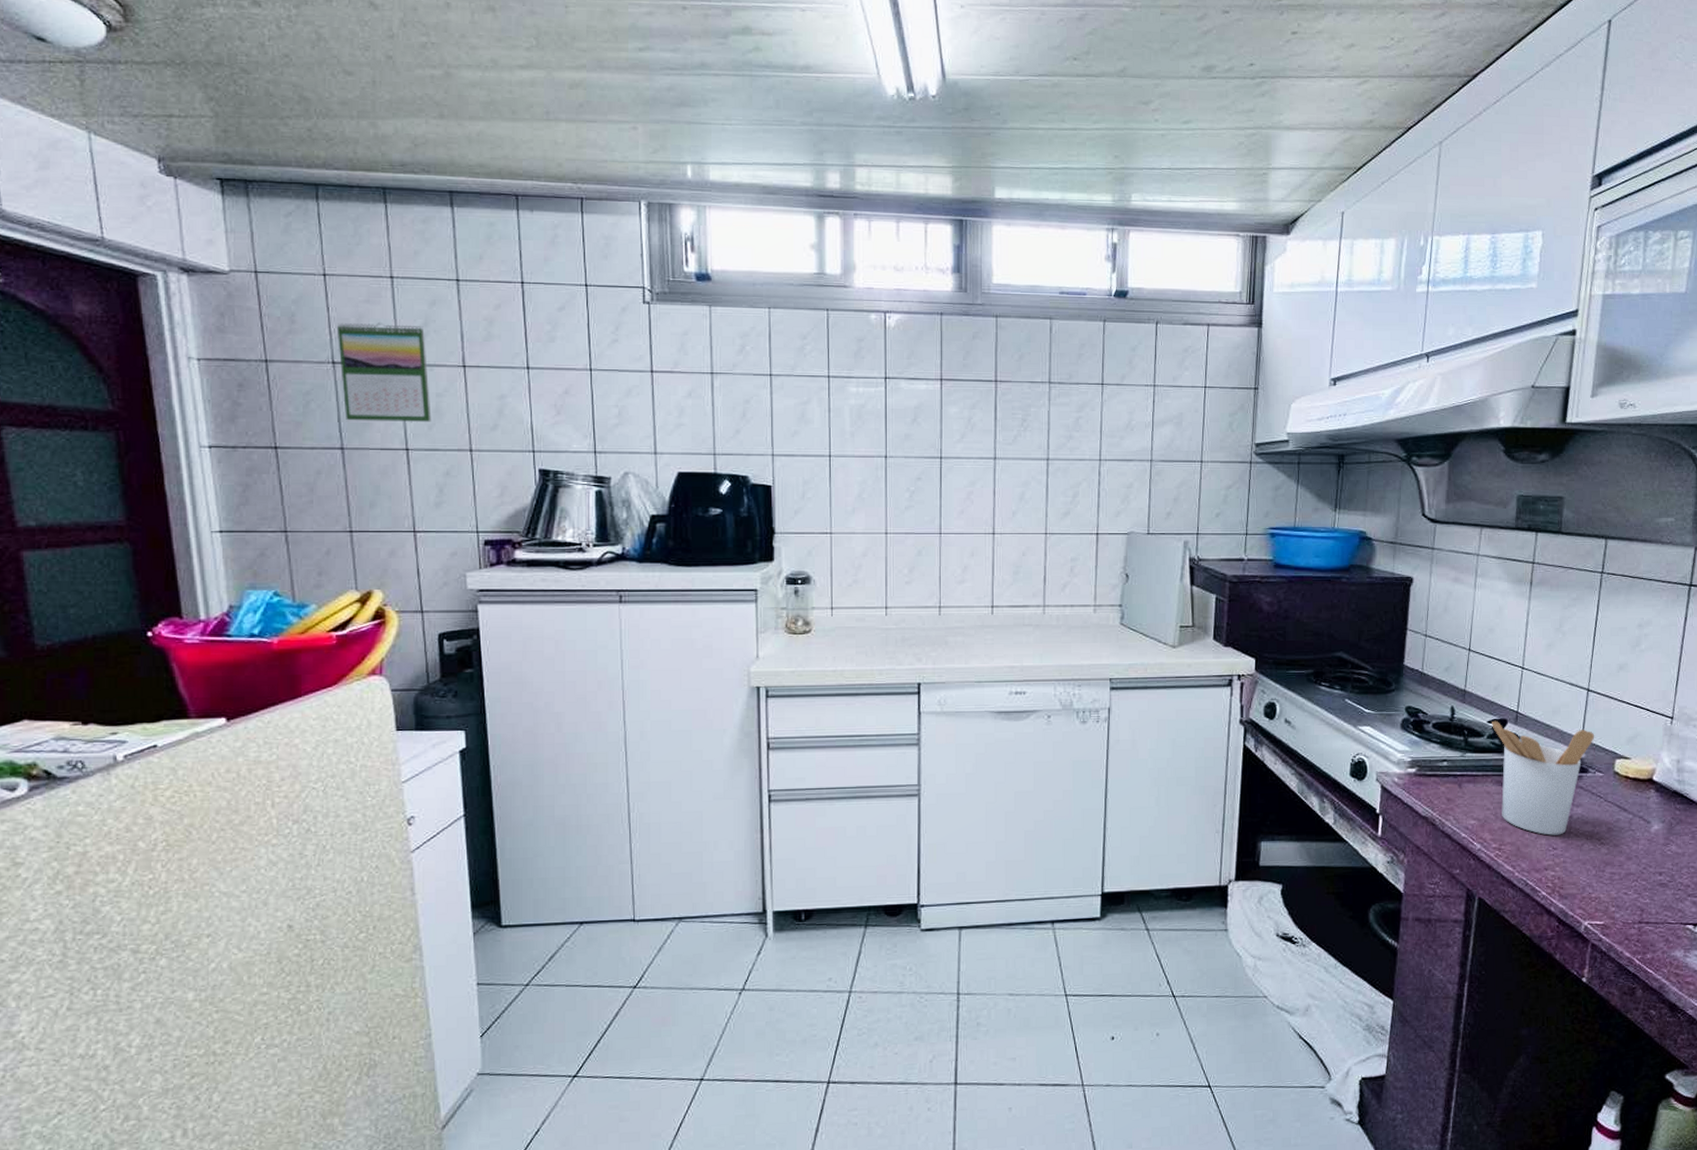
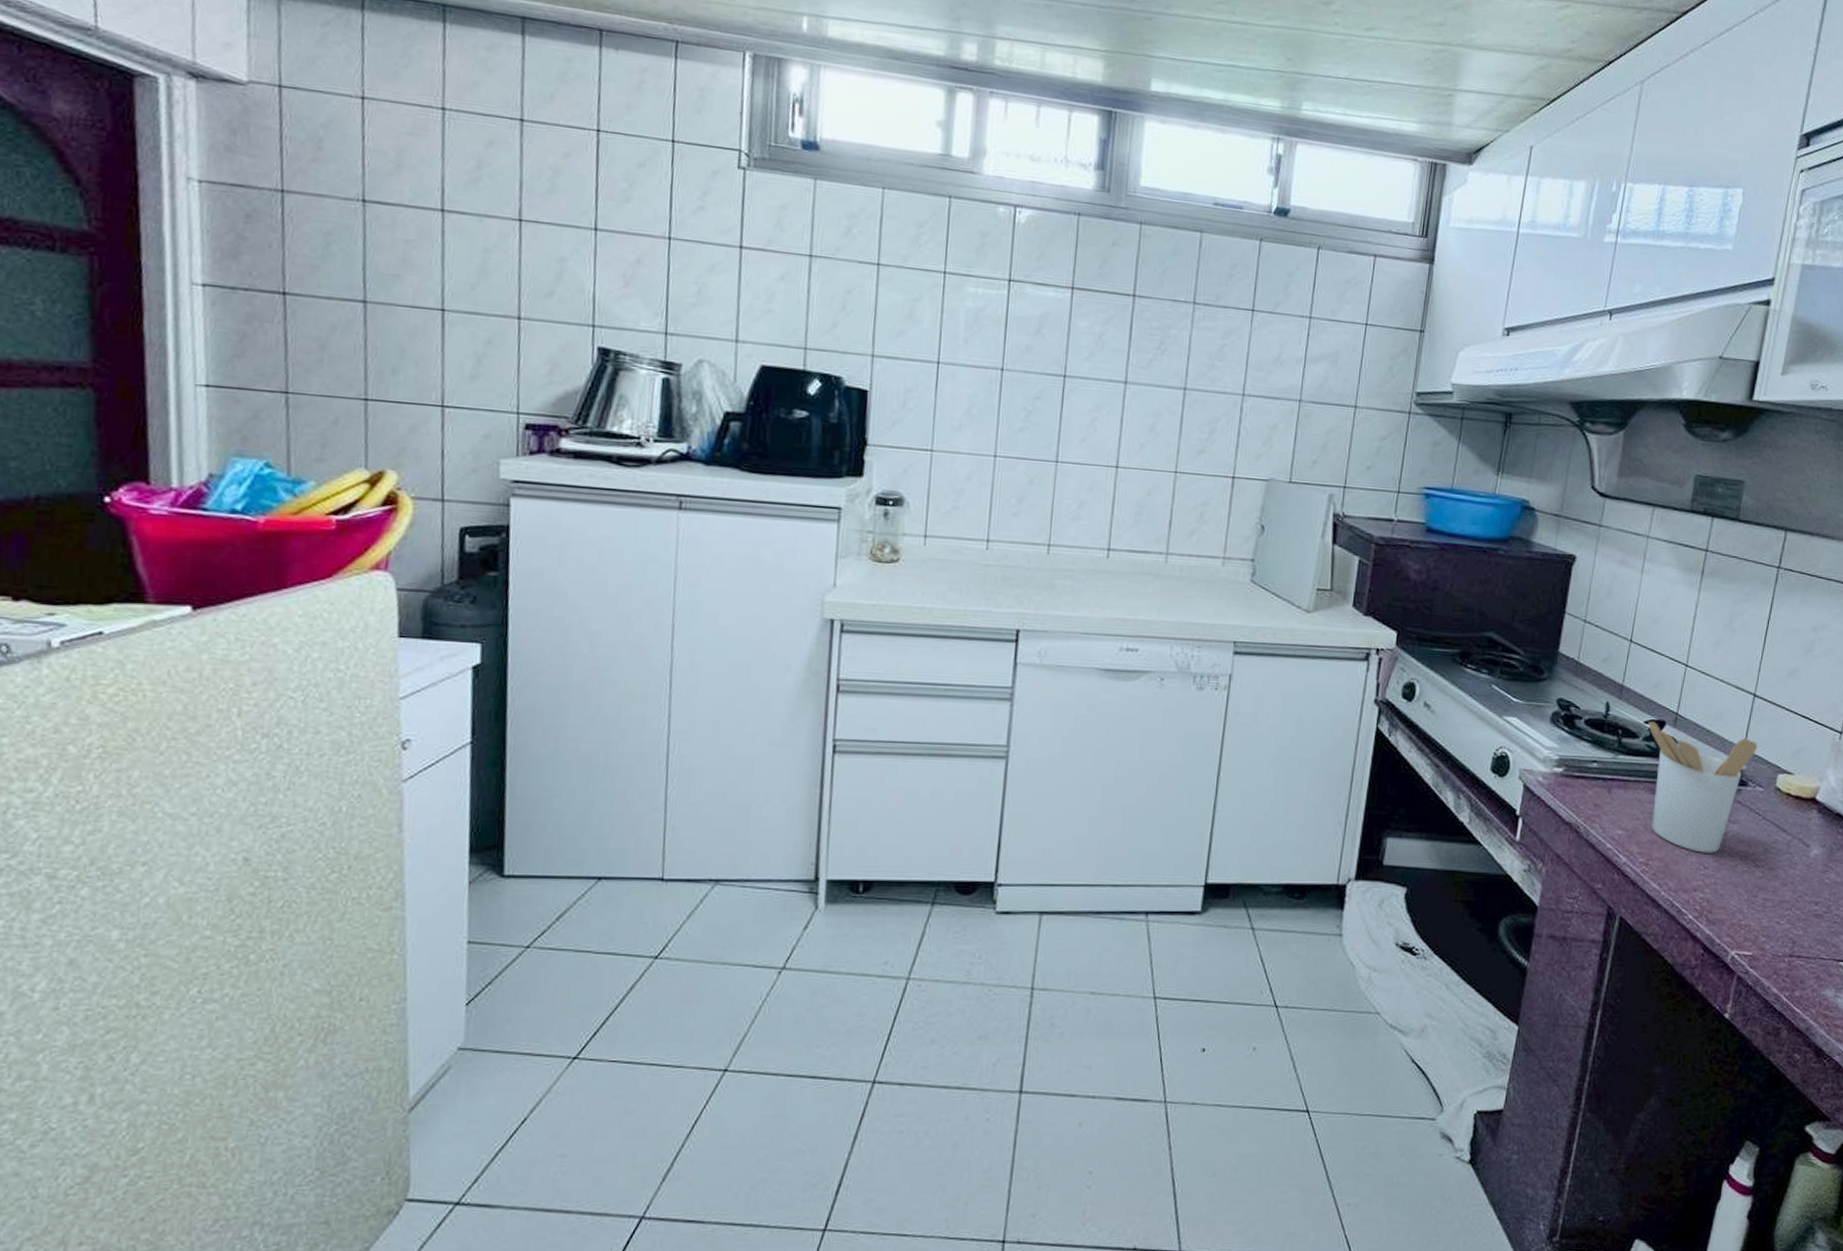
calendar: present [336,323,432,422] -> none [371,155,477,281]

